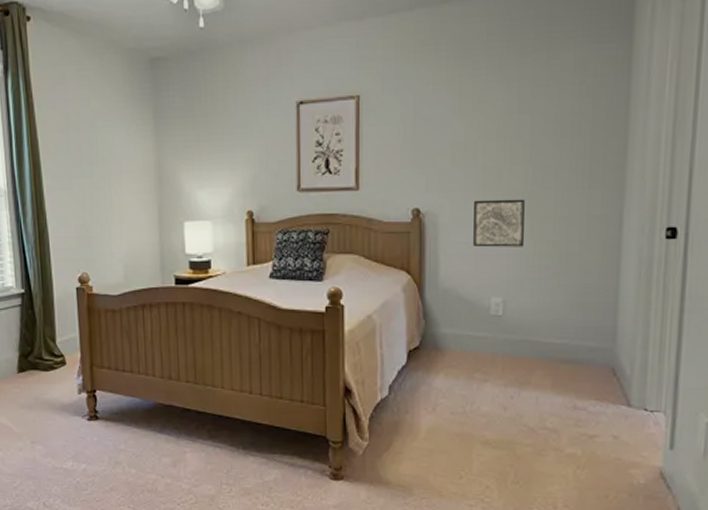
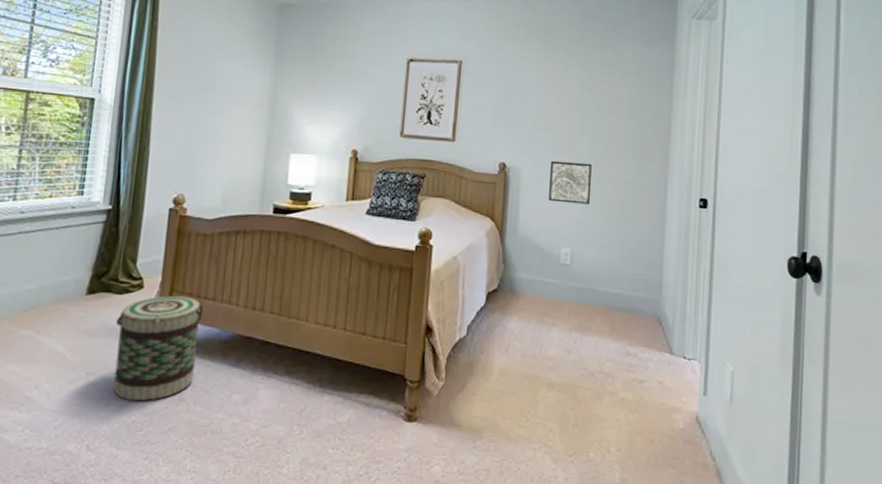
basket: none [48,370,125,465] -> present [113,296,203,402]

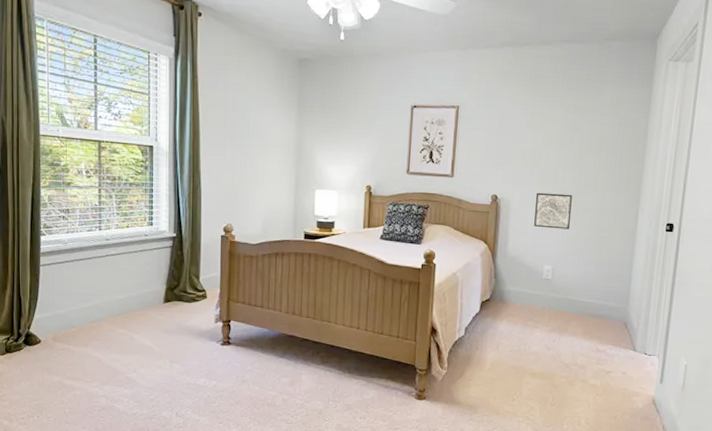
basket: present [113,296,203,402] -> none [189,304,254,382]

